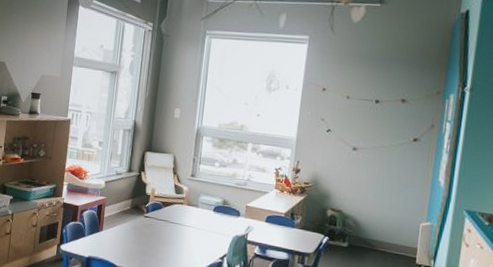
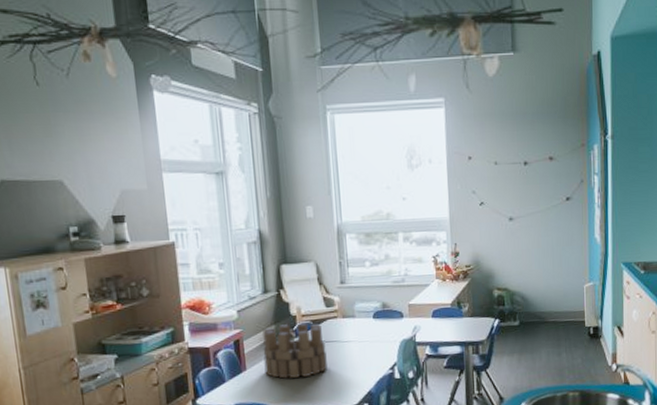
building block set: none [116,200,169,248] -> present [262,323,327,379]

